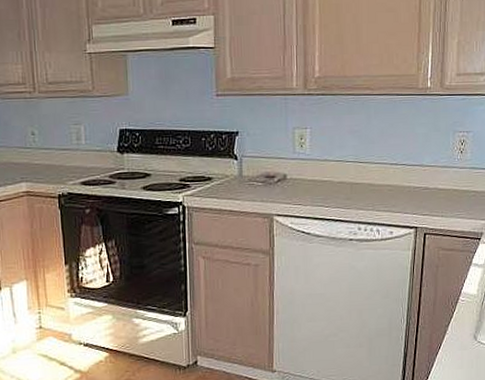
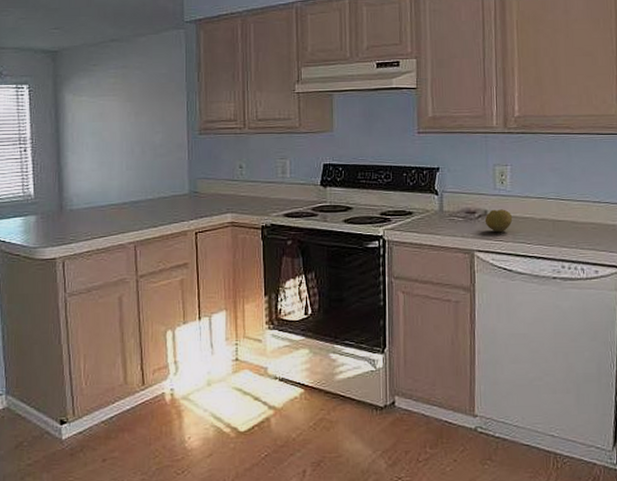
fruit: none [284,173,312,197] -> present [484,209,513,233]

